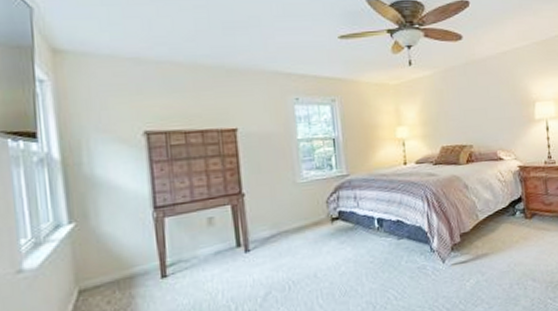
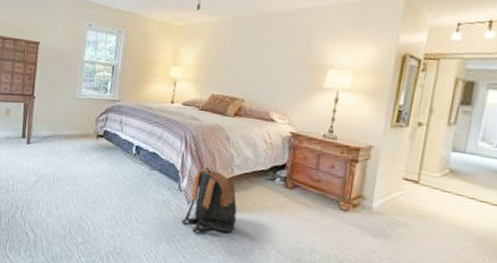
backpack: none [440,219,492,291] -> present [181,167,237,233]

